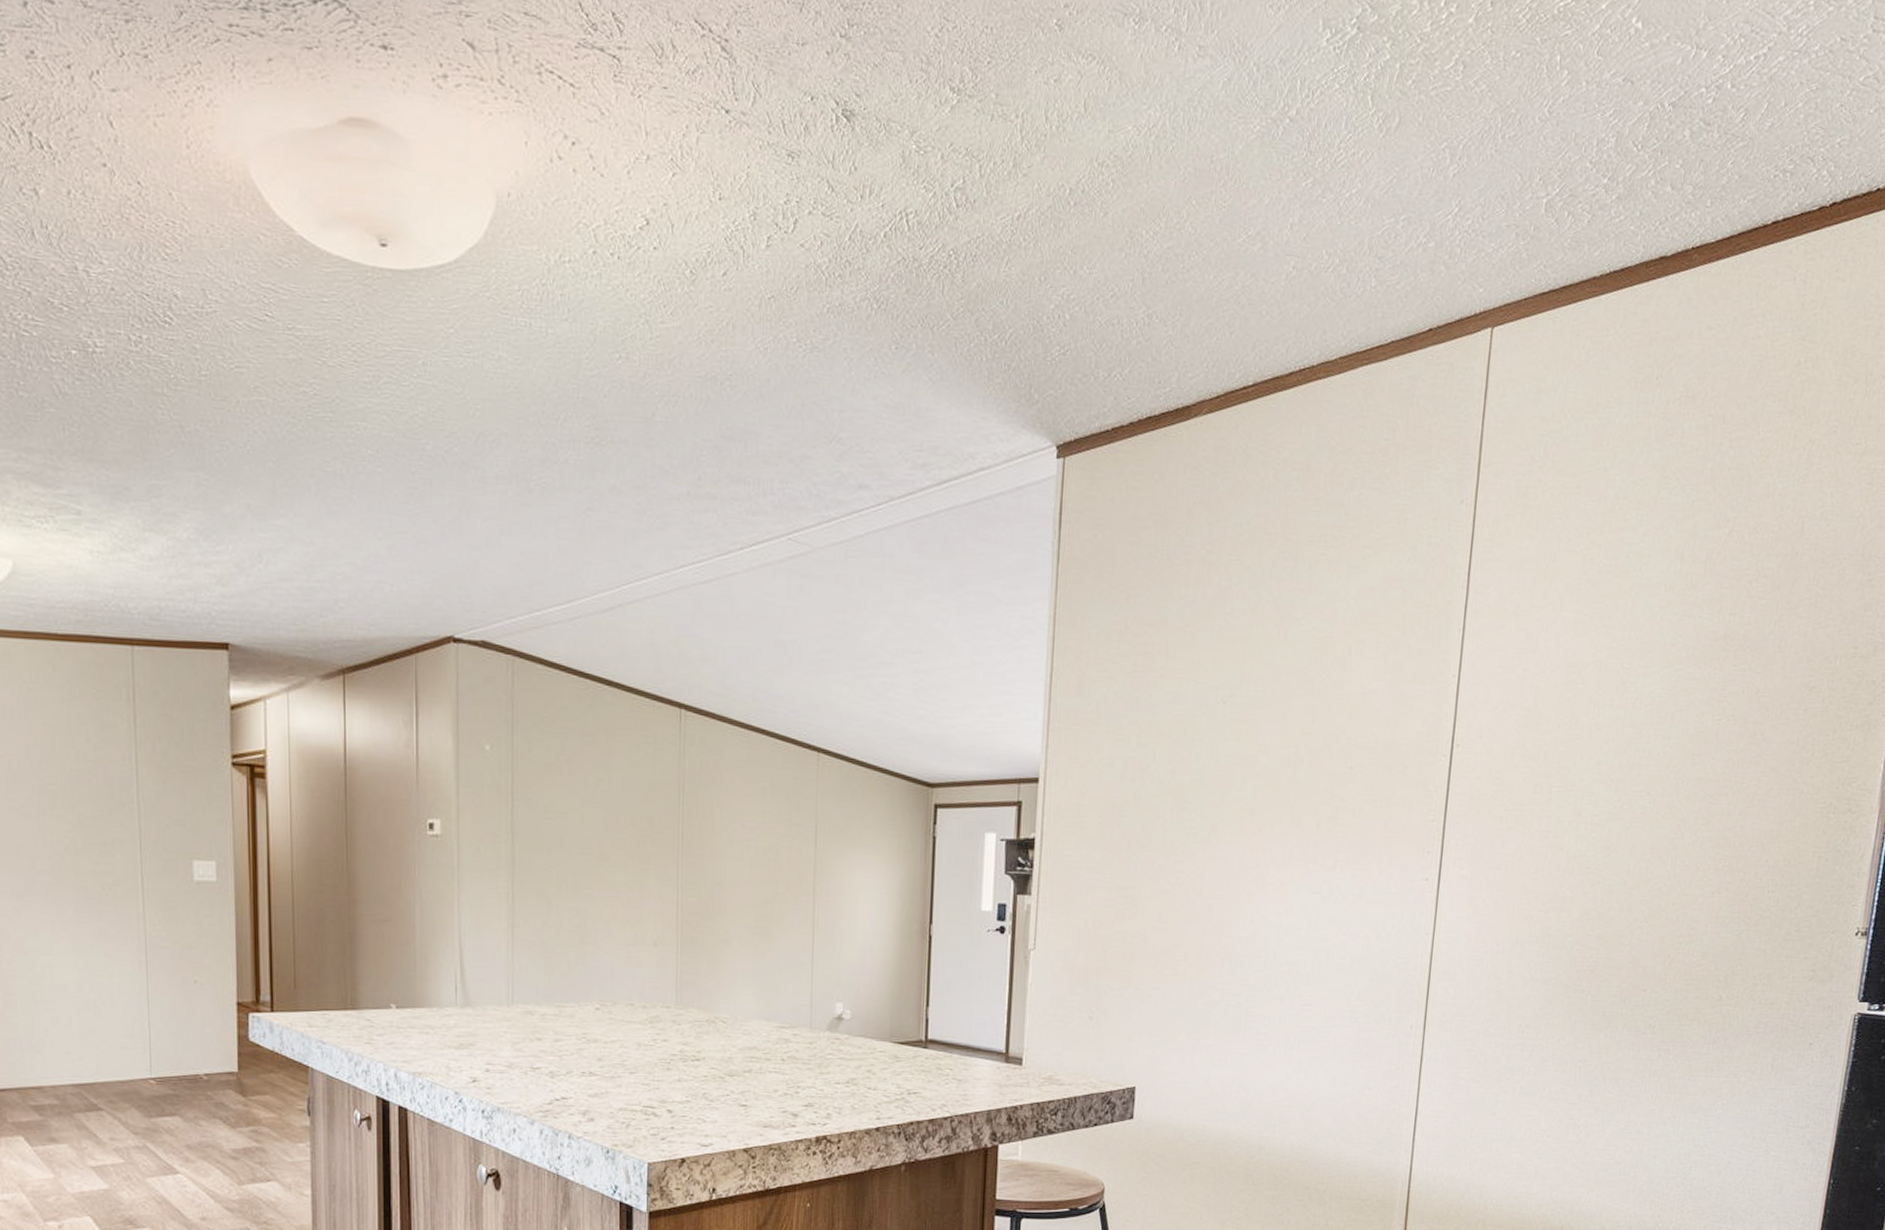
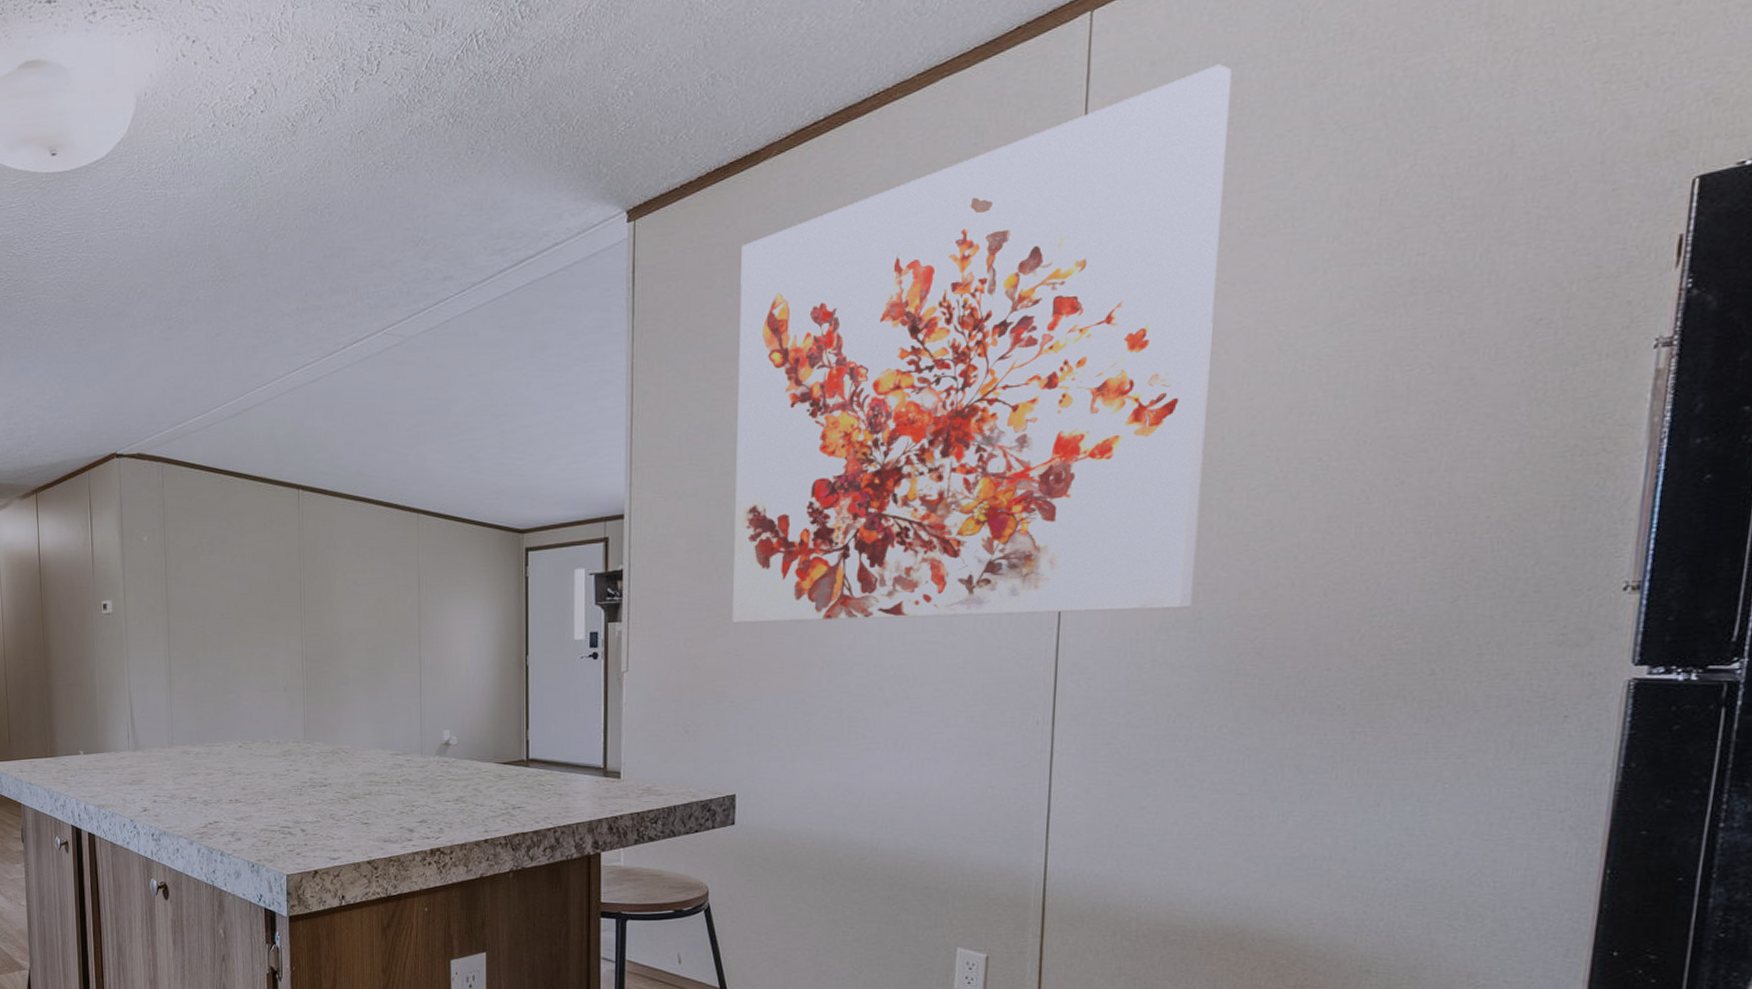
wall art: none [1141,404,1601,923] -> present [733,64,1231,624]

